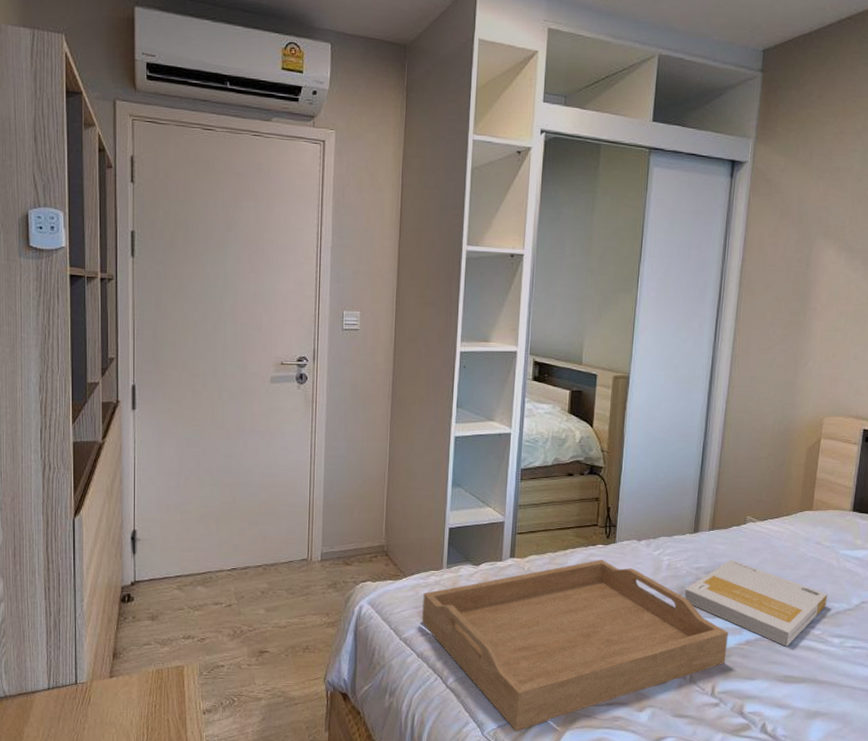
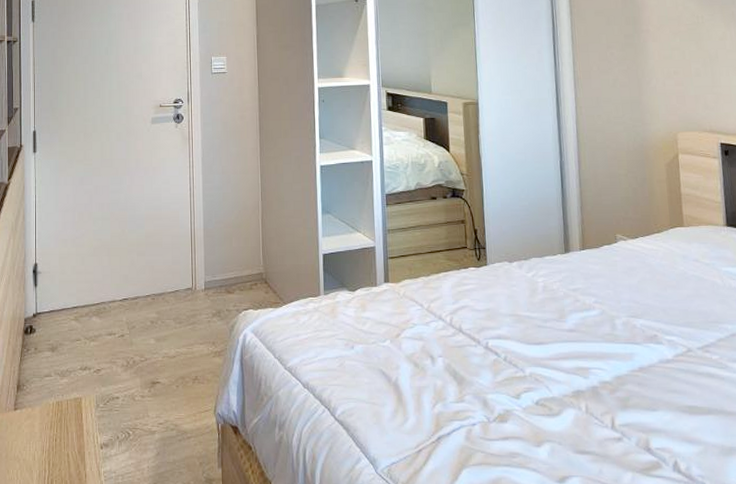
serving tray: present [422,560,728,731] -> none [304,283,621,469]
book: present [684,559,828,647] -> none [565,280,719,373]

